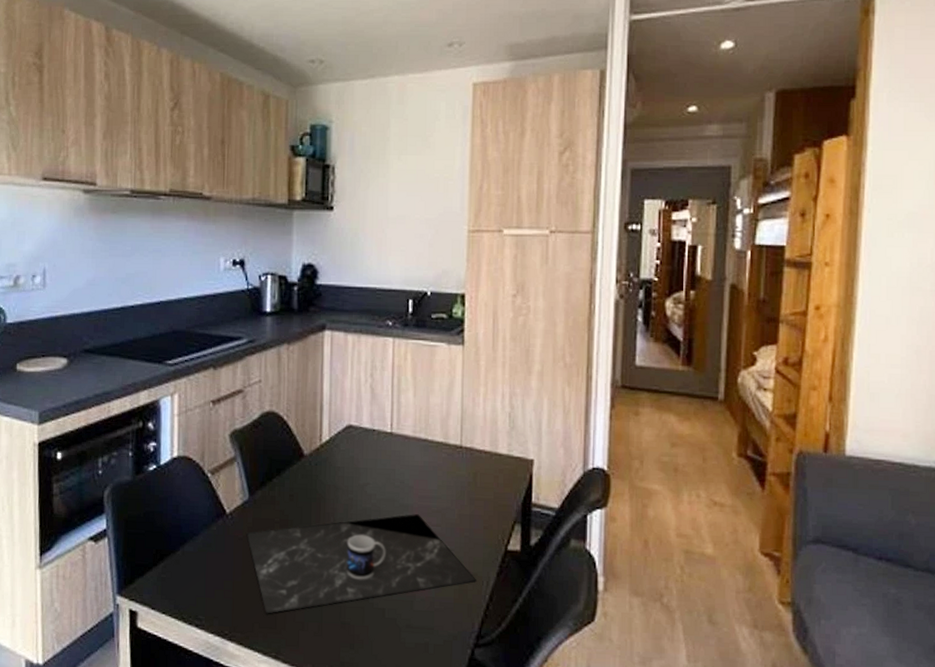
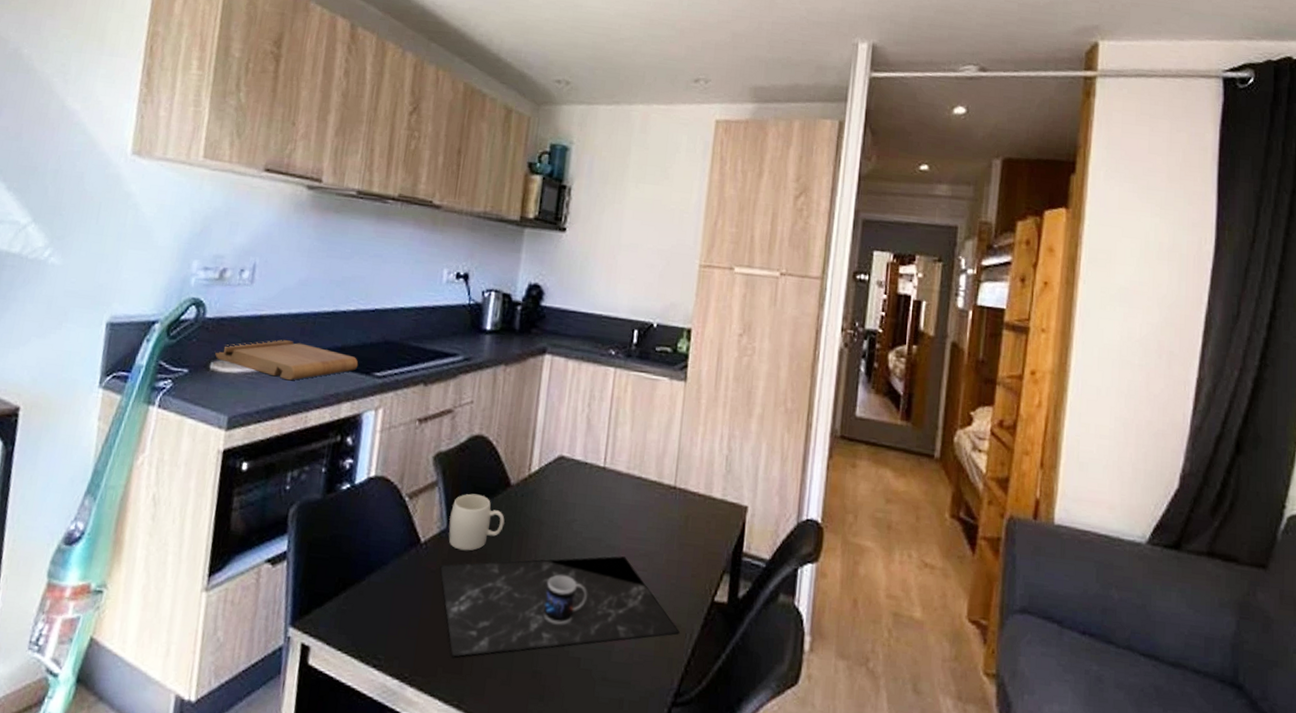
cutting board: none [20,337,151,375] -> present [215,339,359,381]
mug: none [251,466,302,519] -> present [448,493,505,551]

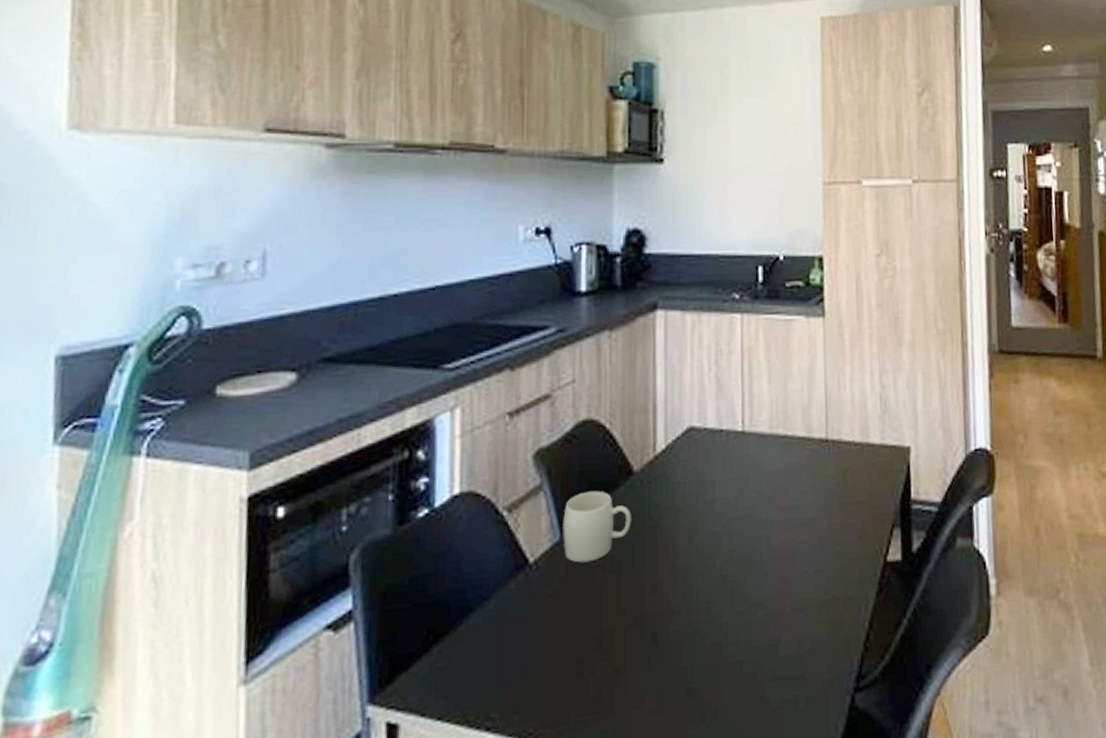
cutting board: present [215,339,359,381] -> none [221,341,422,393]
place setting: present [439,556,680,657] -> none [557,531,853,695]

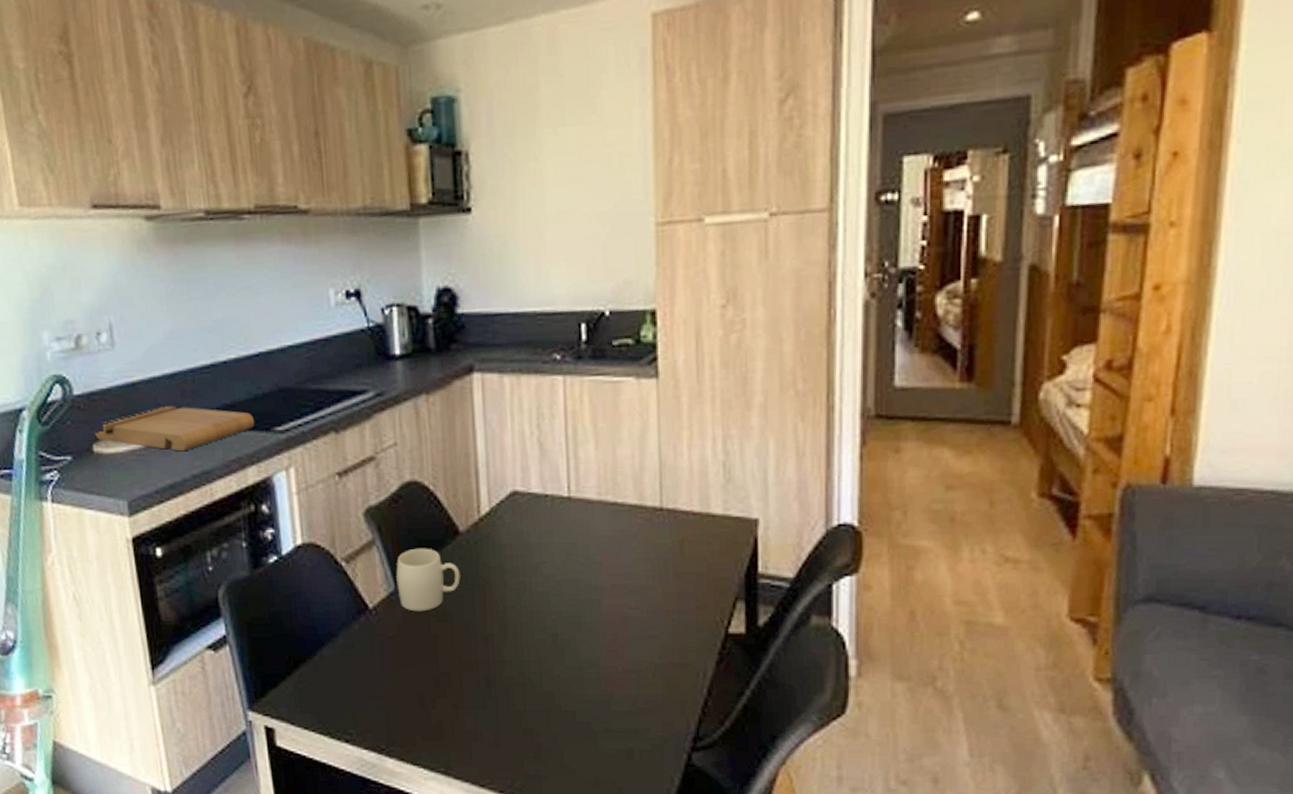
cutting board: none [221,341,422,393] -> present [95,405,255,452]

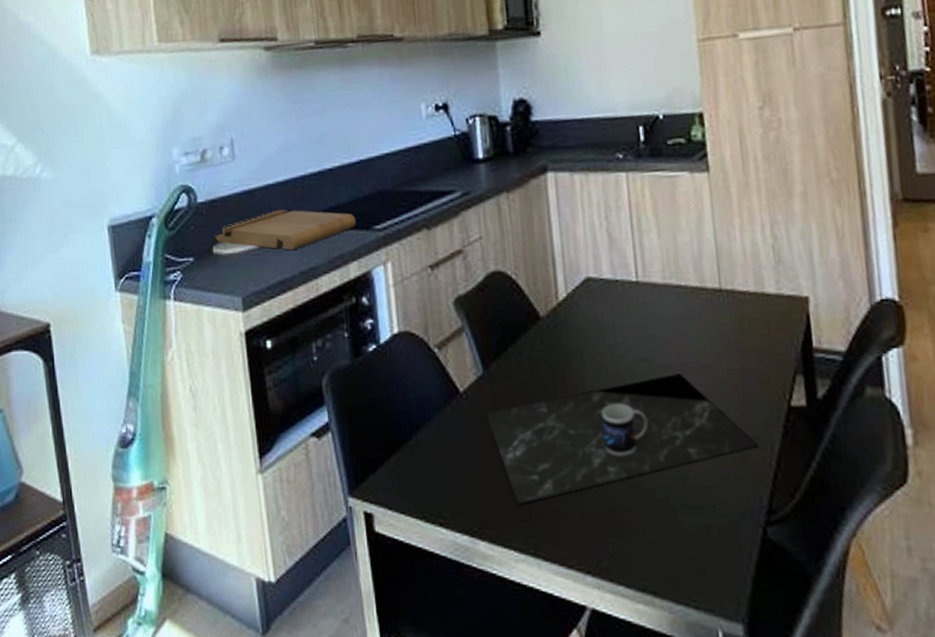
mug: present [396,548,461,612] -> none [484,333,543,394]
place setting: none [396,596,690,724] -> present [485,373,759,505]

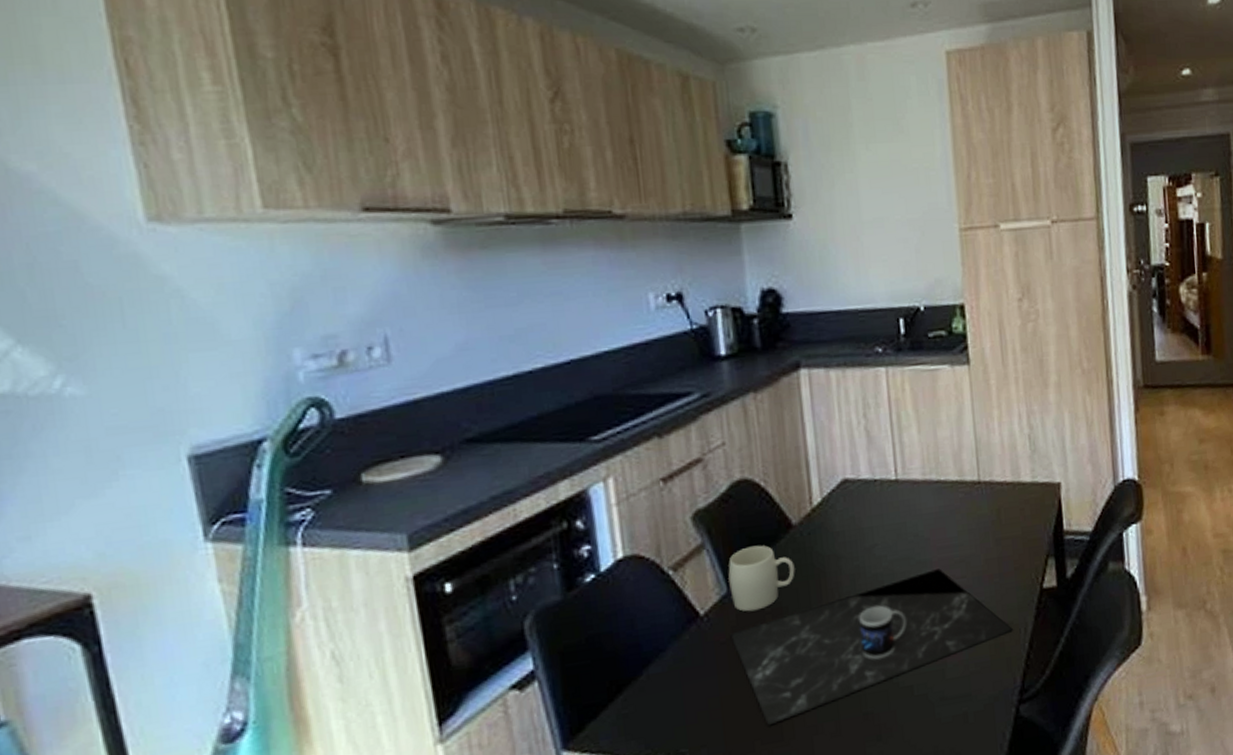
cutting board: present [215,209,357,251] -> none [364,422,567,473]
mug: none [484,333,543,394] -> present [728,545,795,612]

